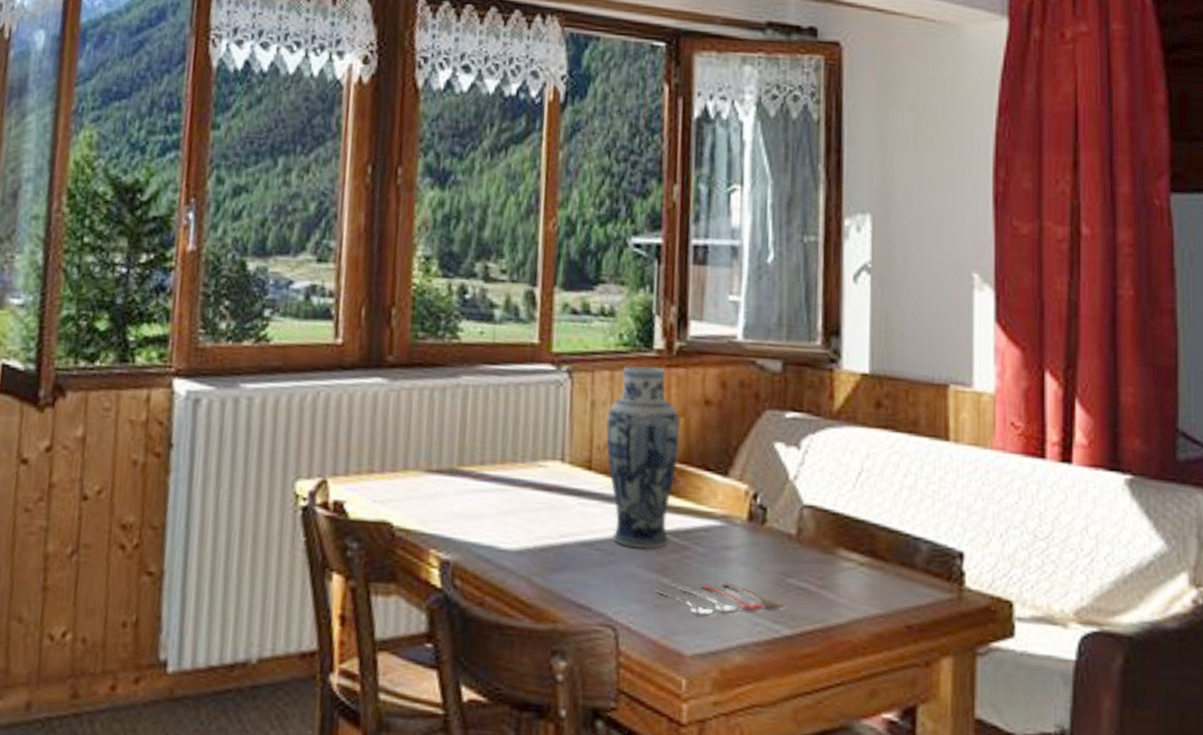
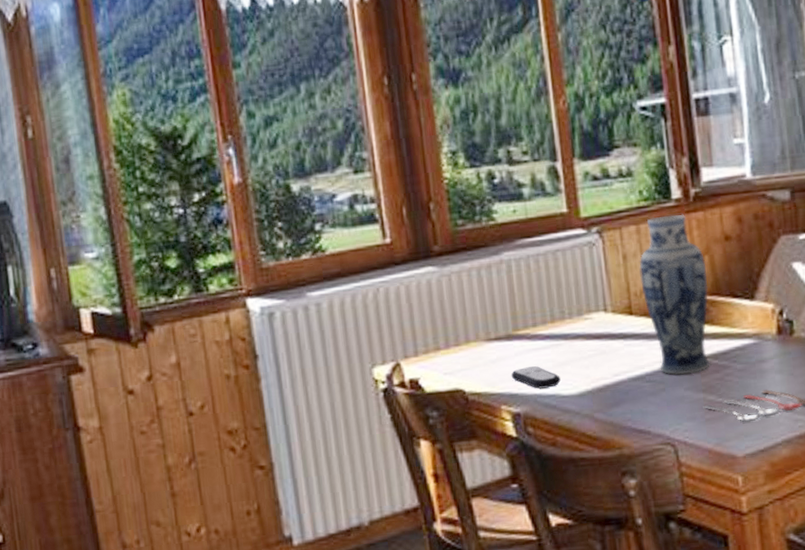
remote control: none [446,509,501,538] -> present [511,366,561,389]

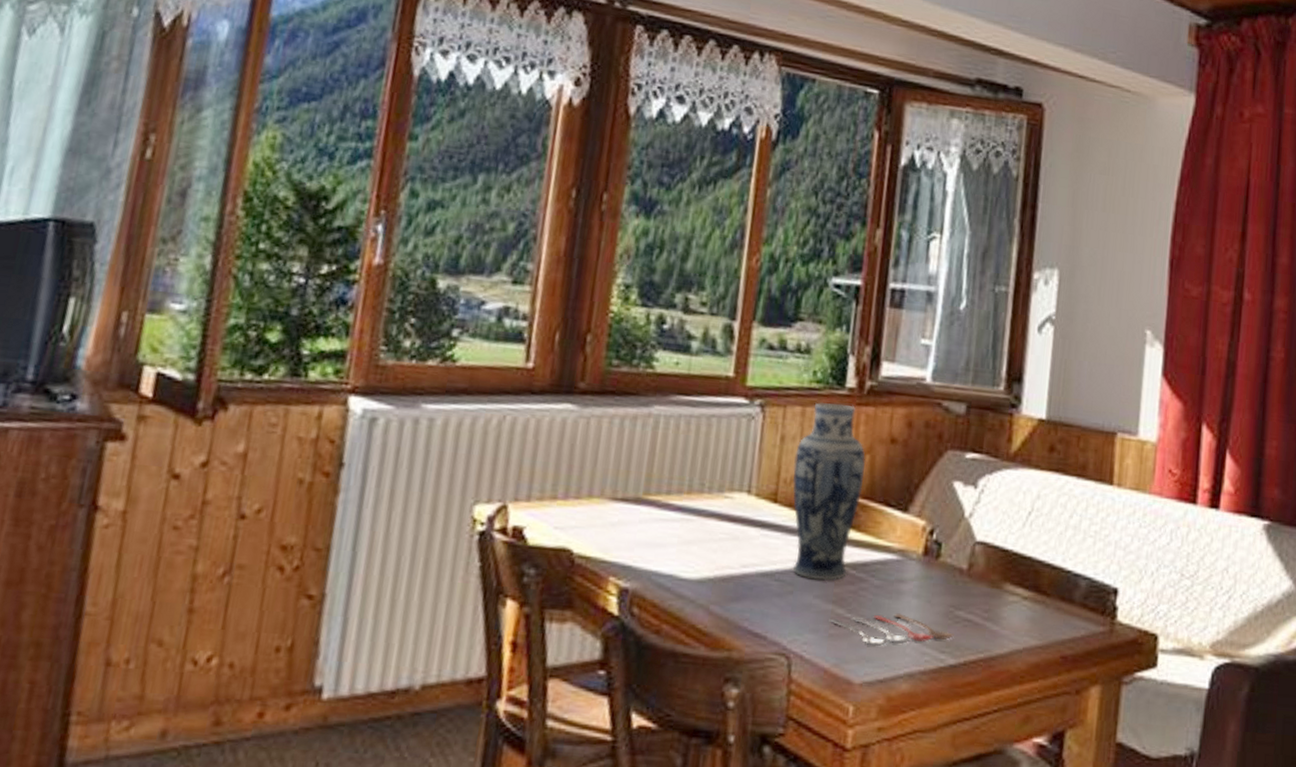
remote control: present [511,366,561,389] -> none [628,538,683,567]

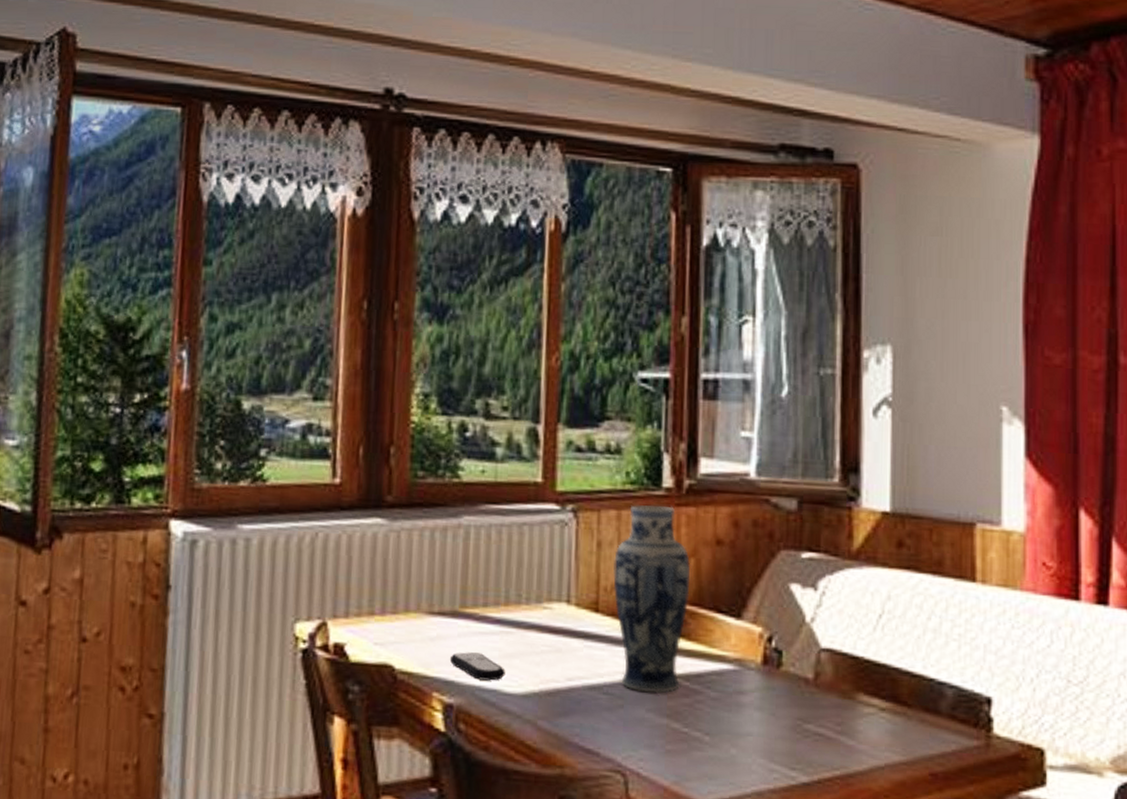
remote control: none [628,538,683,567] -> present [449,652,505,681]
cooking utensil: present [830,613,954,647] -> none [666,727,805,763]

